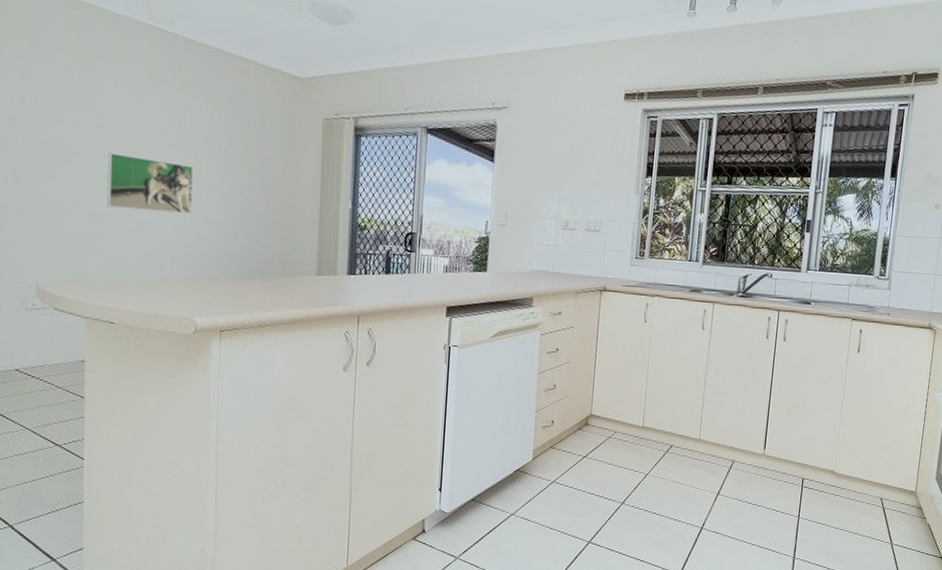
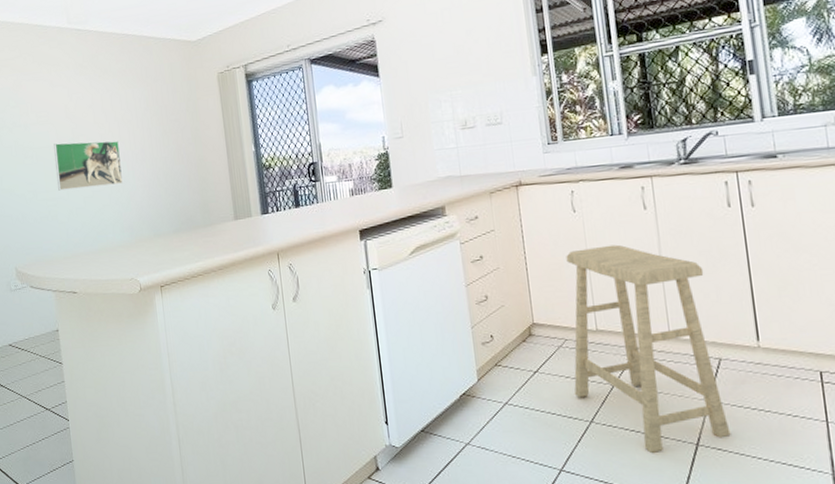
stool: none [614,355,737,532] -> present [566,244,731,453]

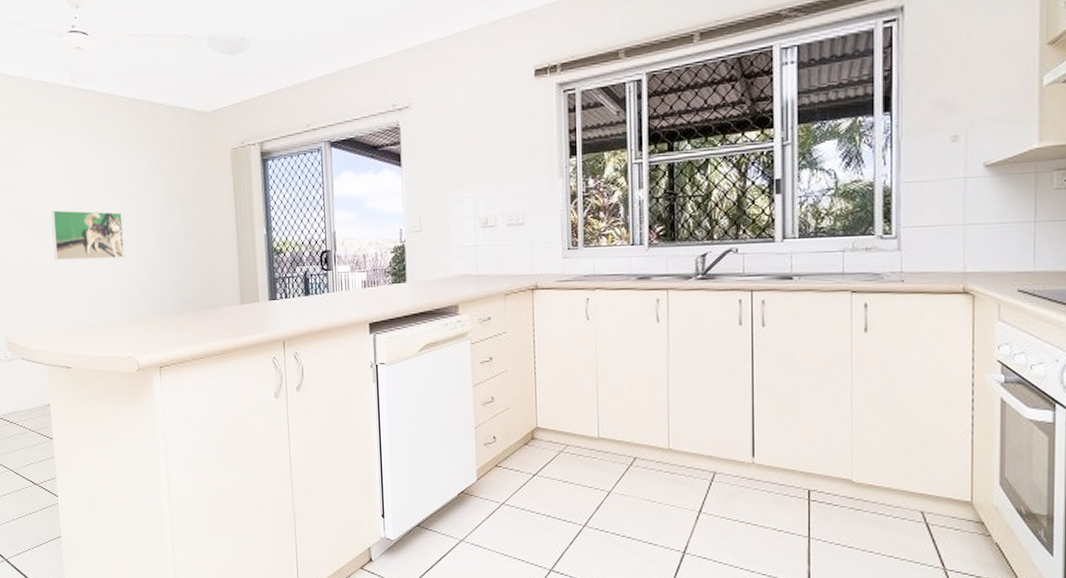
stool: present [566,244,731,453] -> none [571,355,717,558]

